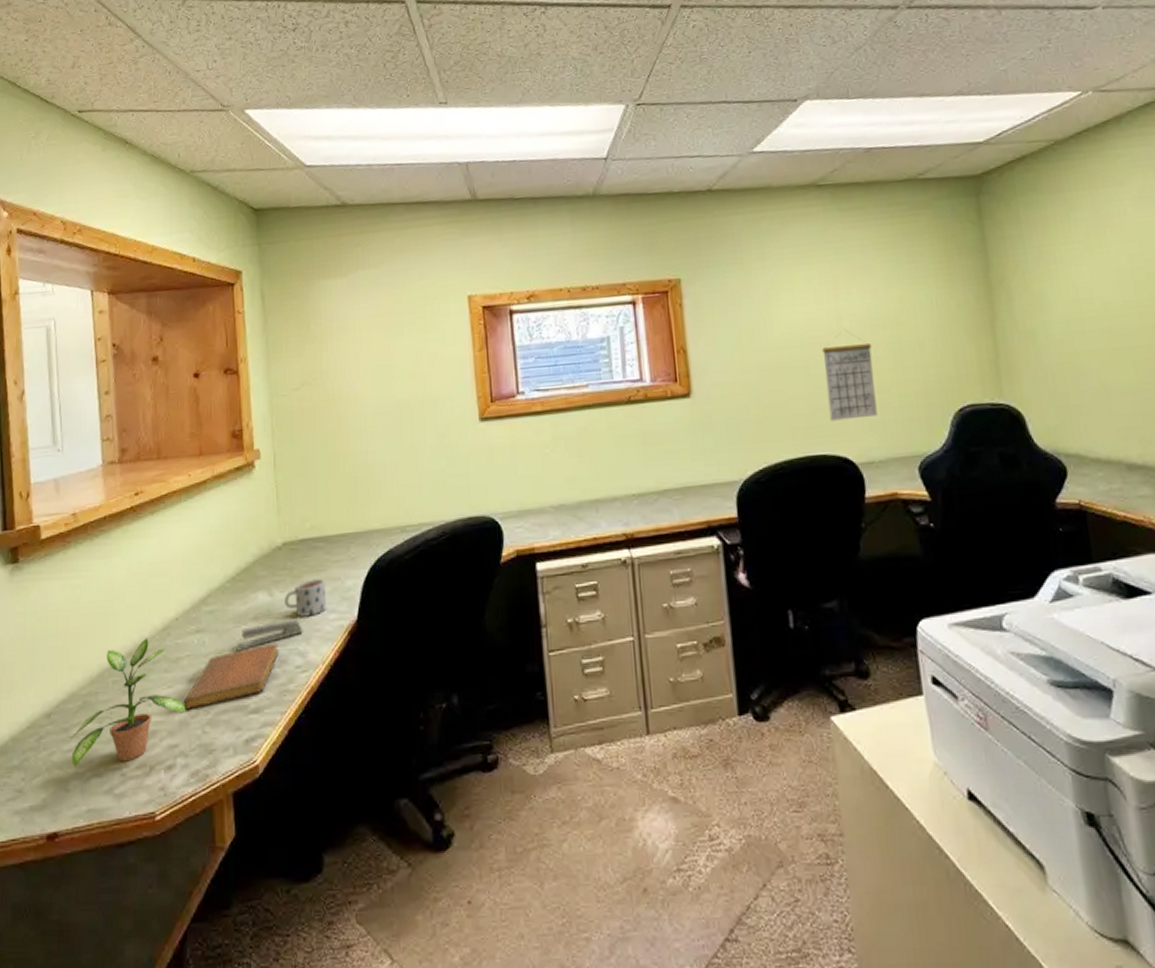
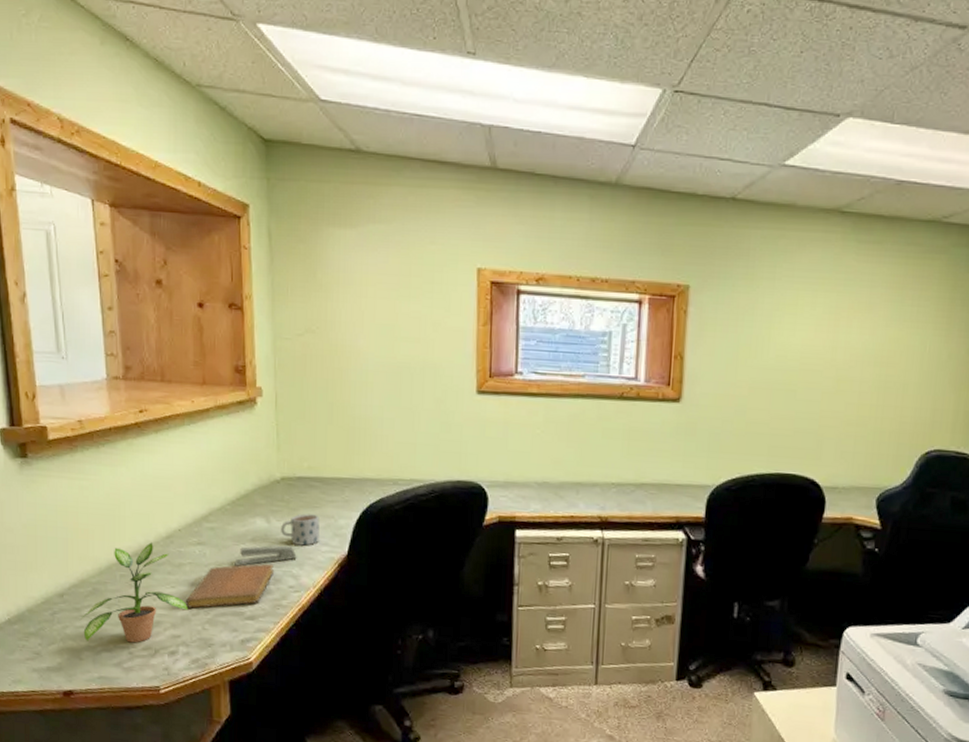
calendar: present [822,331,878,421] -> none [806,363,860,447]

